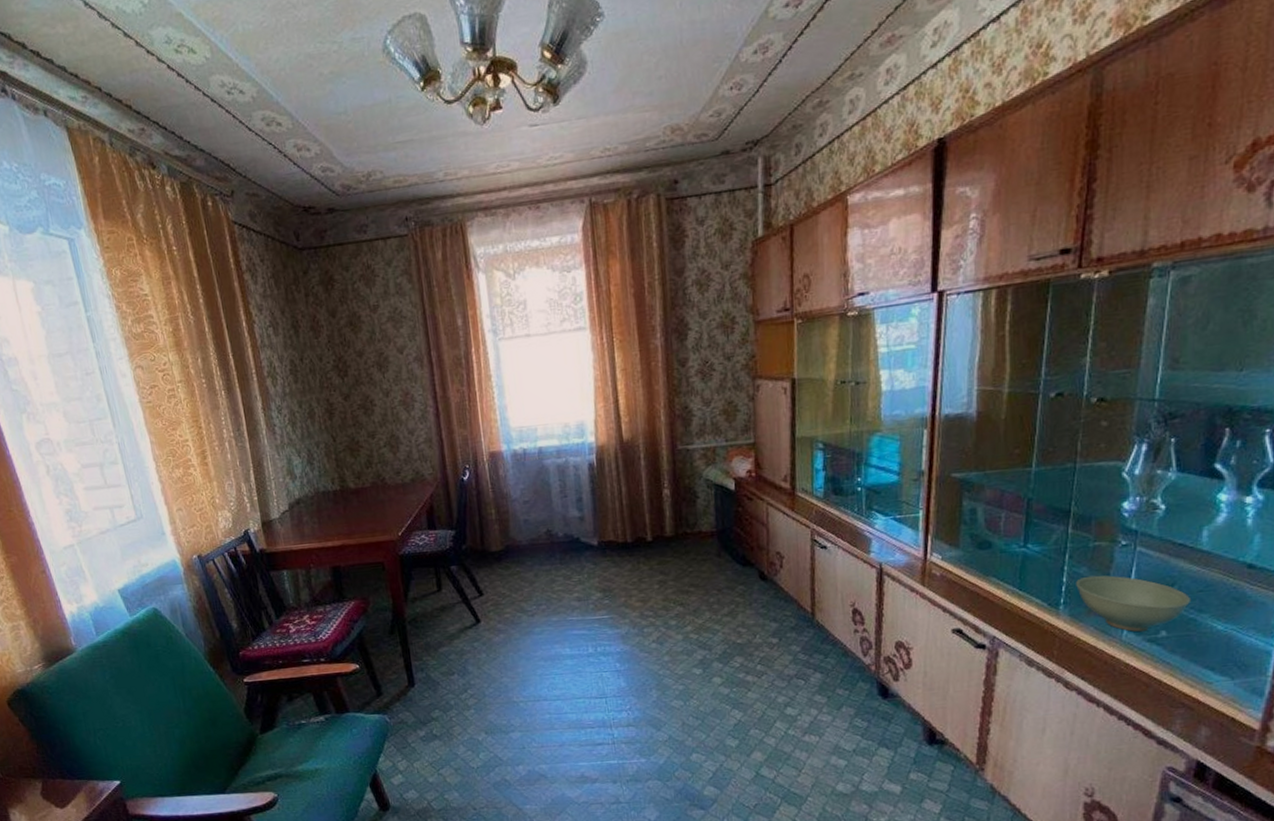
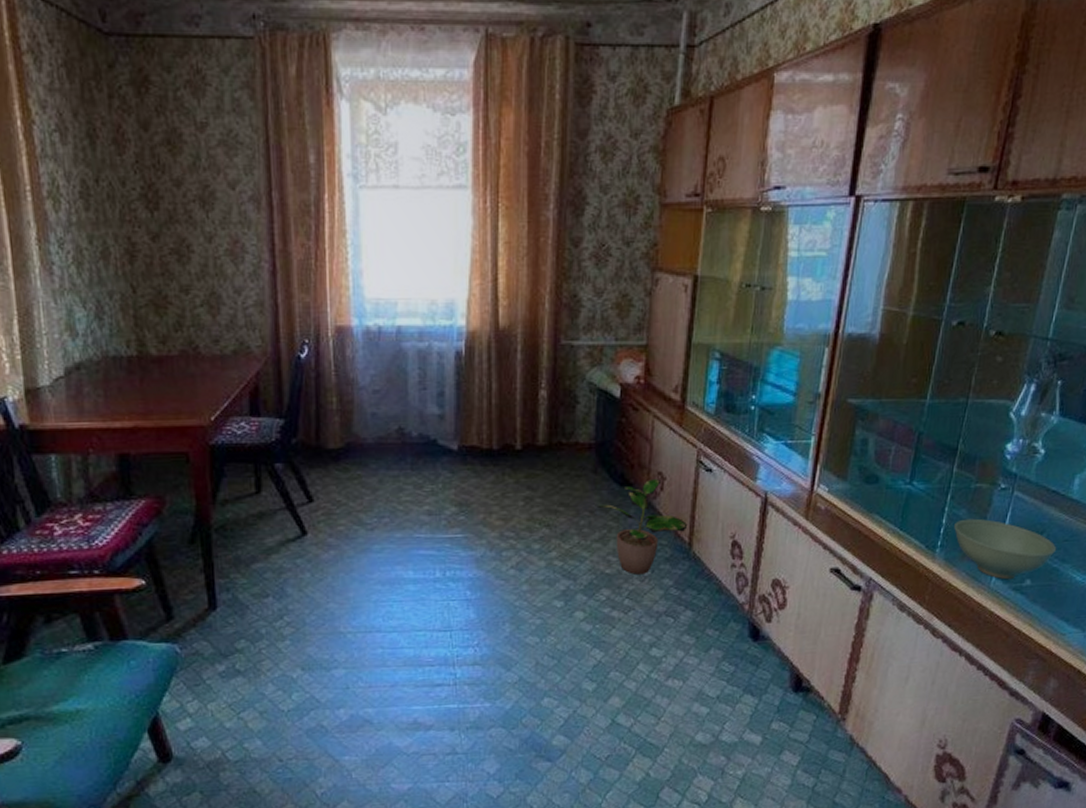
potted plant: none [721,558,808,643] -> present [595,479,687,575]

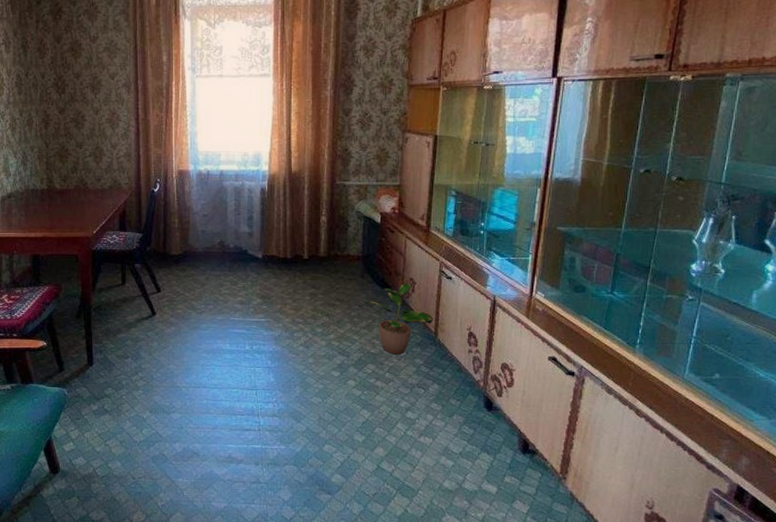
bowl: present [954,518,1057,580] -> none [650,322,741,373]

